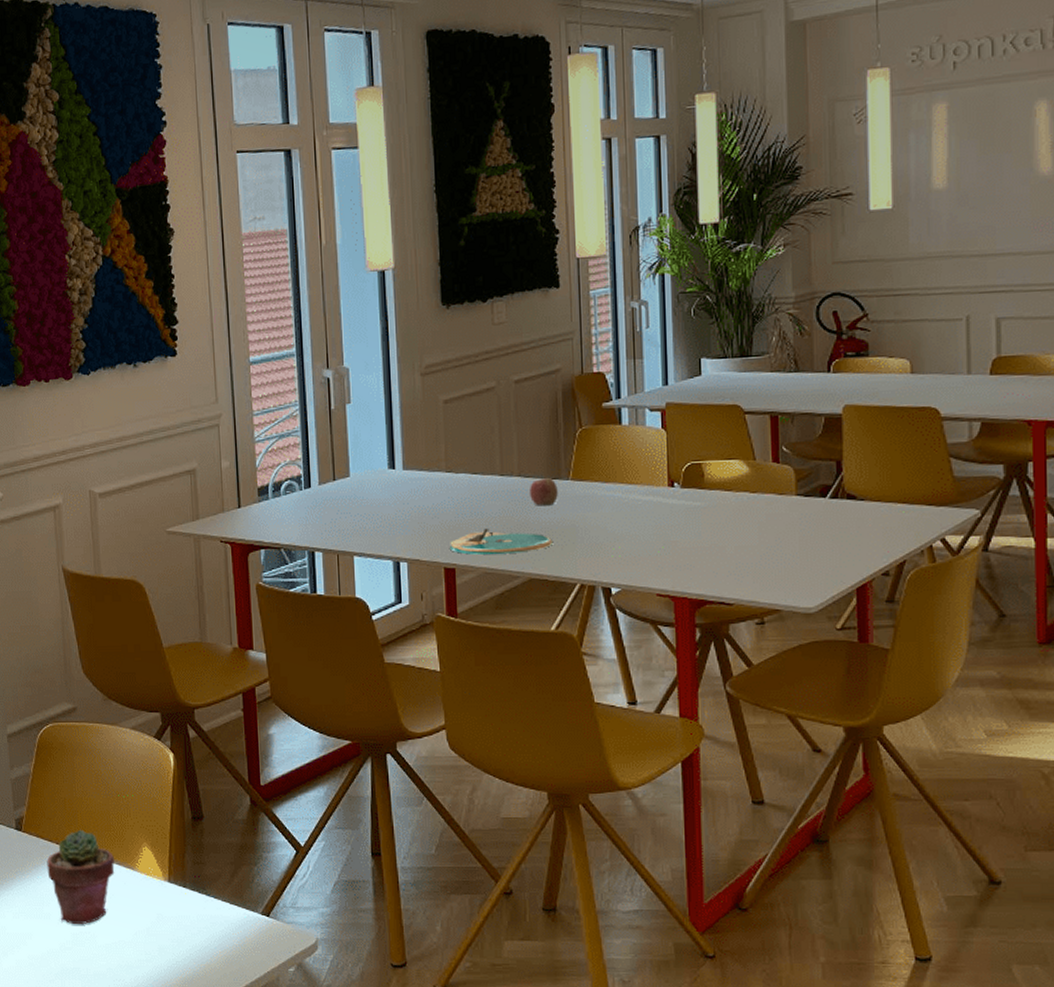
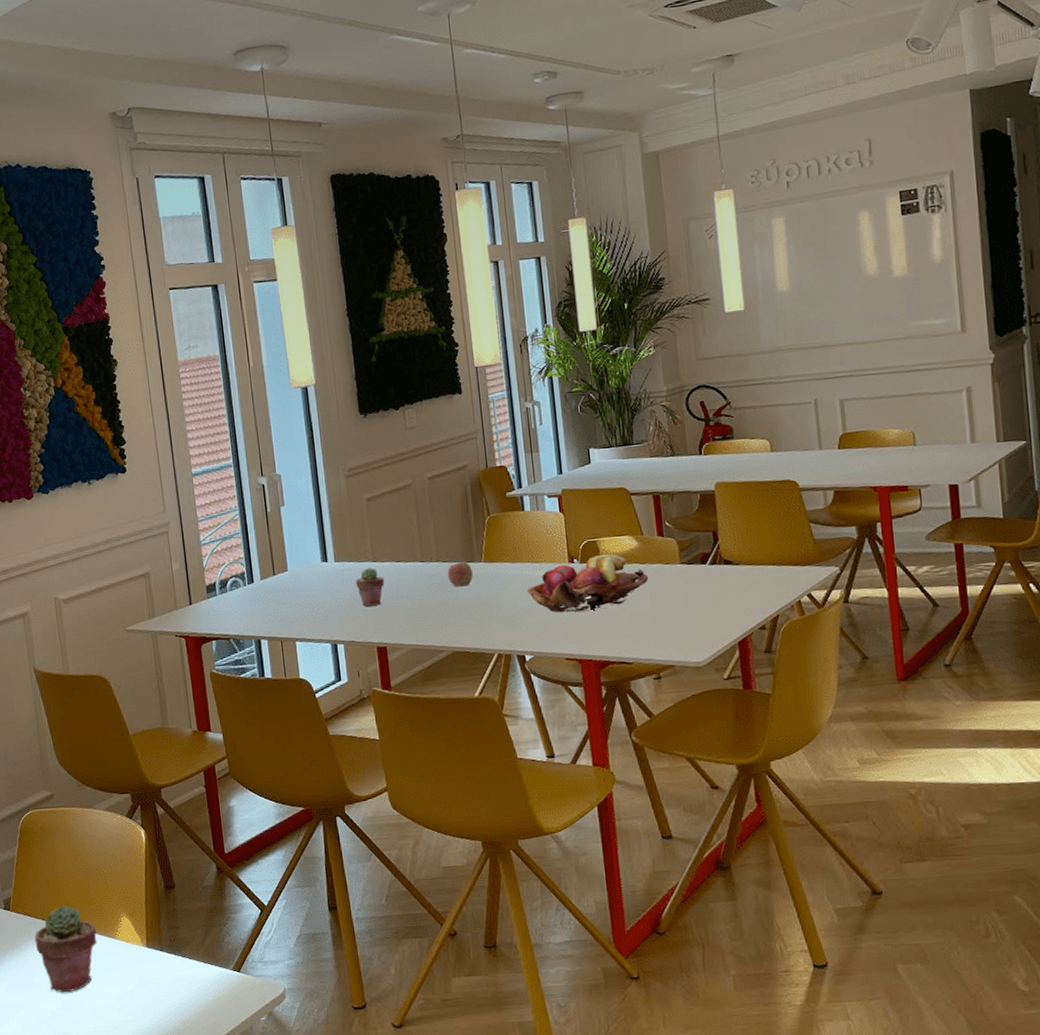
potted succulent: none [425,479,458,522] -> present [355,568,385,607]
plate: present [449,528,552,555] -> none [380,609,471,634]
fruit basket: none [618,478,759,543] -> present [526,553,649,613]

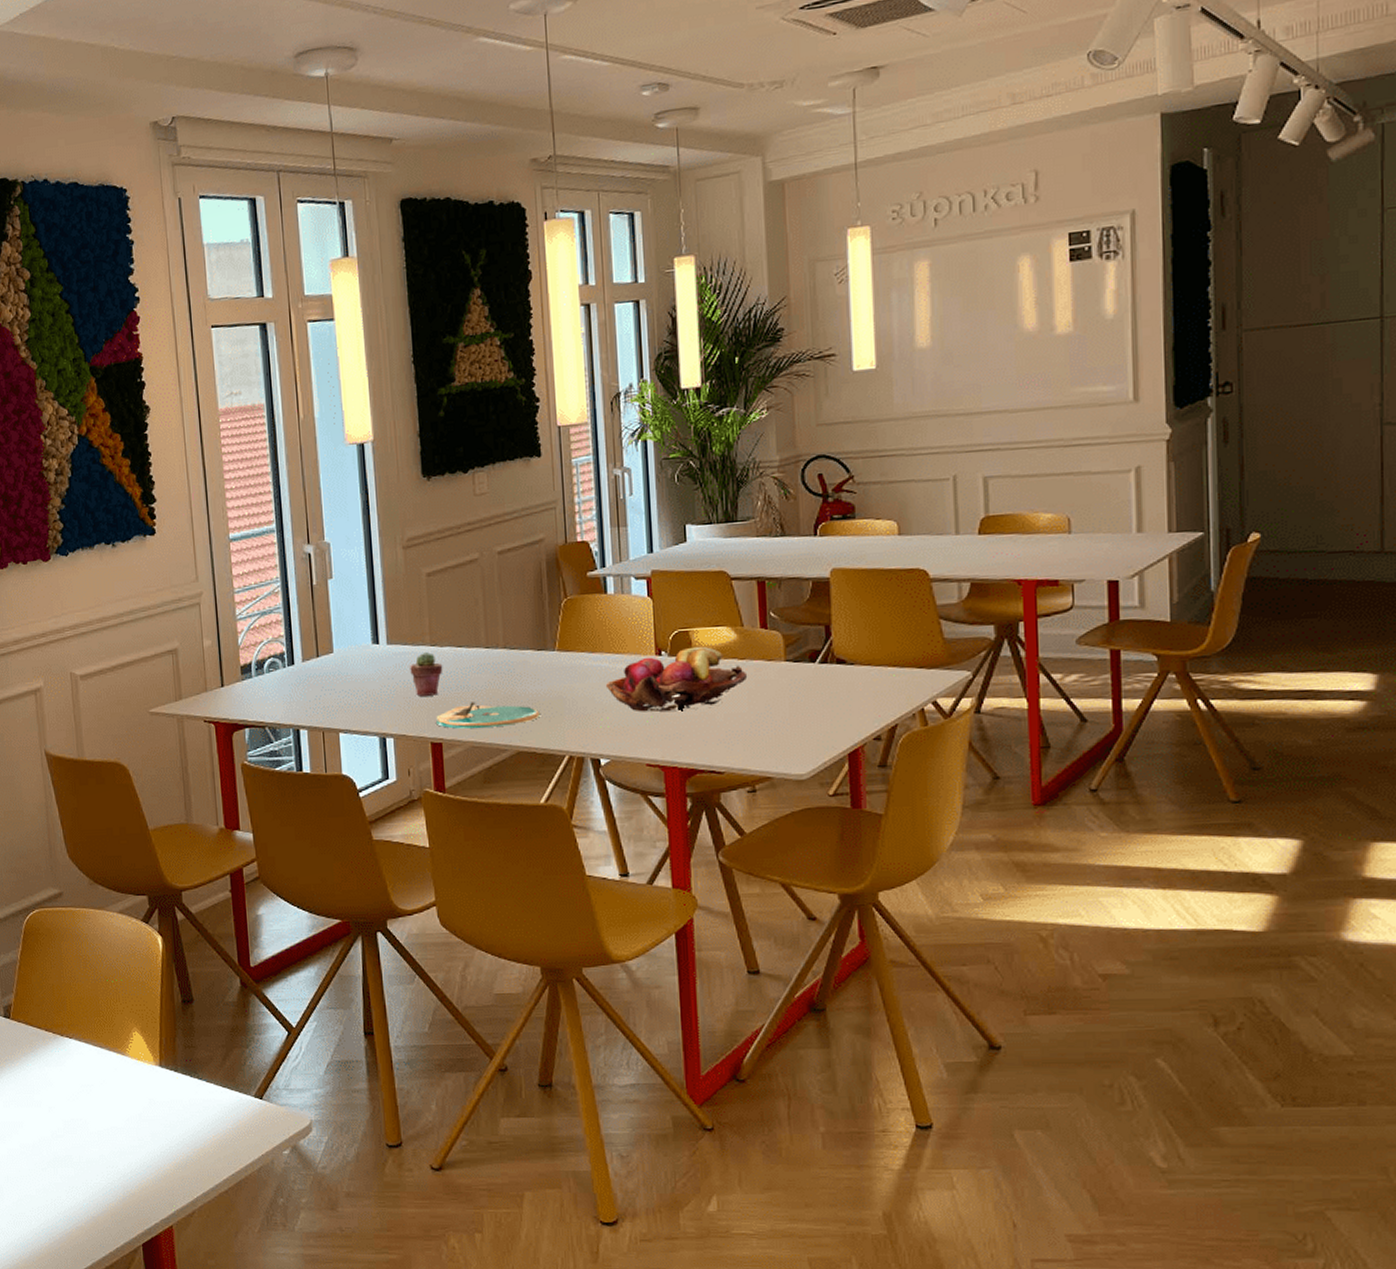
potted succulent: present [34,905,97,993] -> none [36,1015,105,1112]
plate: none [380,609,471,634] -> present [435,702,540,729]
apple: present [447,561,473,587] -> none [516,648,544,678]

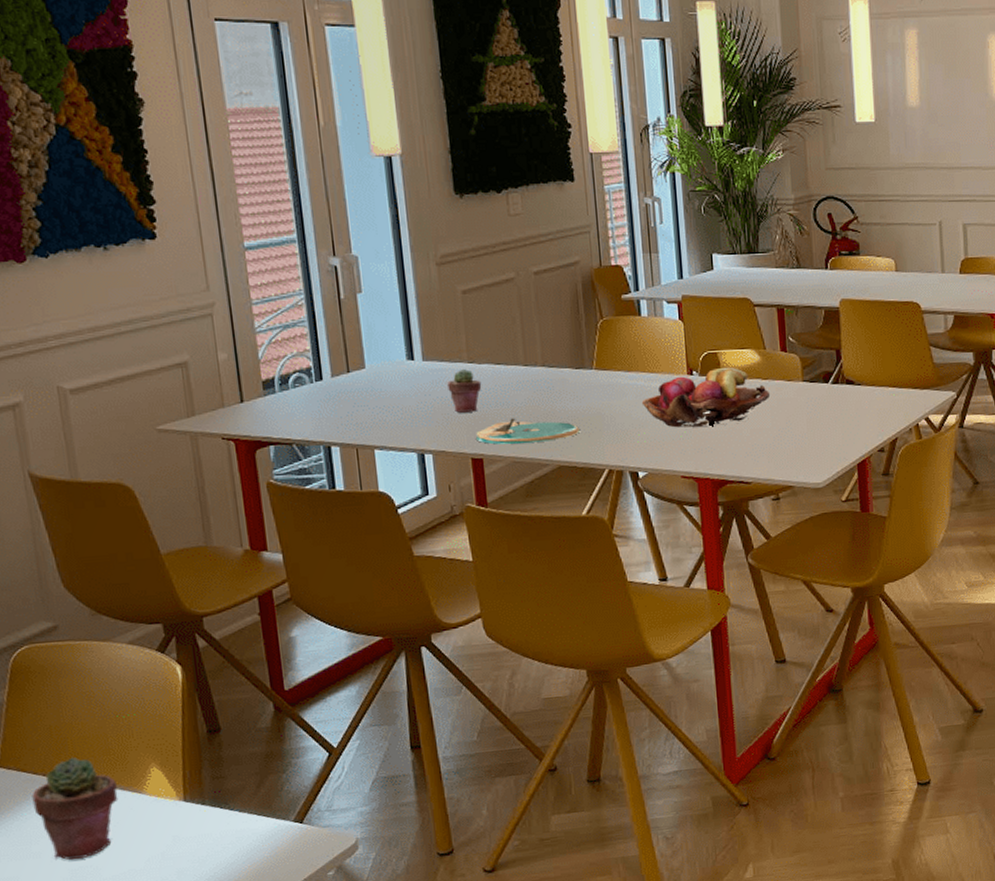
potted succulent: none [36,1015,105,1112] -> present [32,757,119,860]

